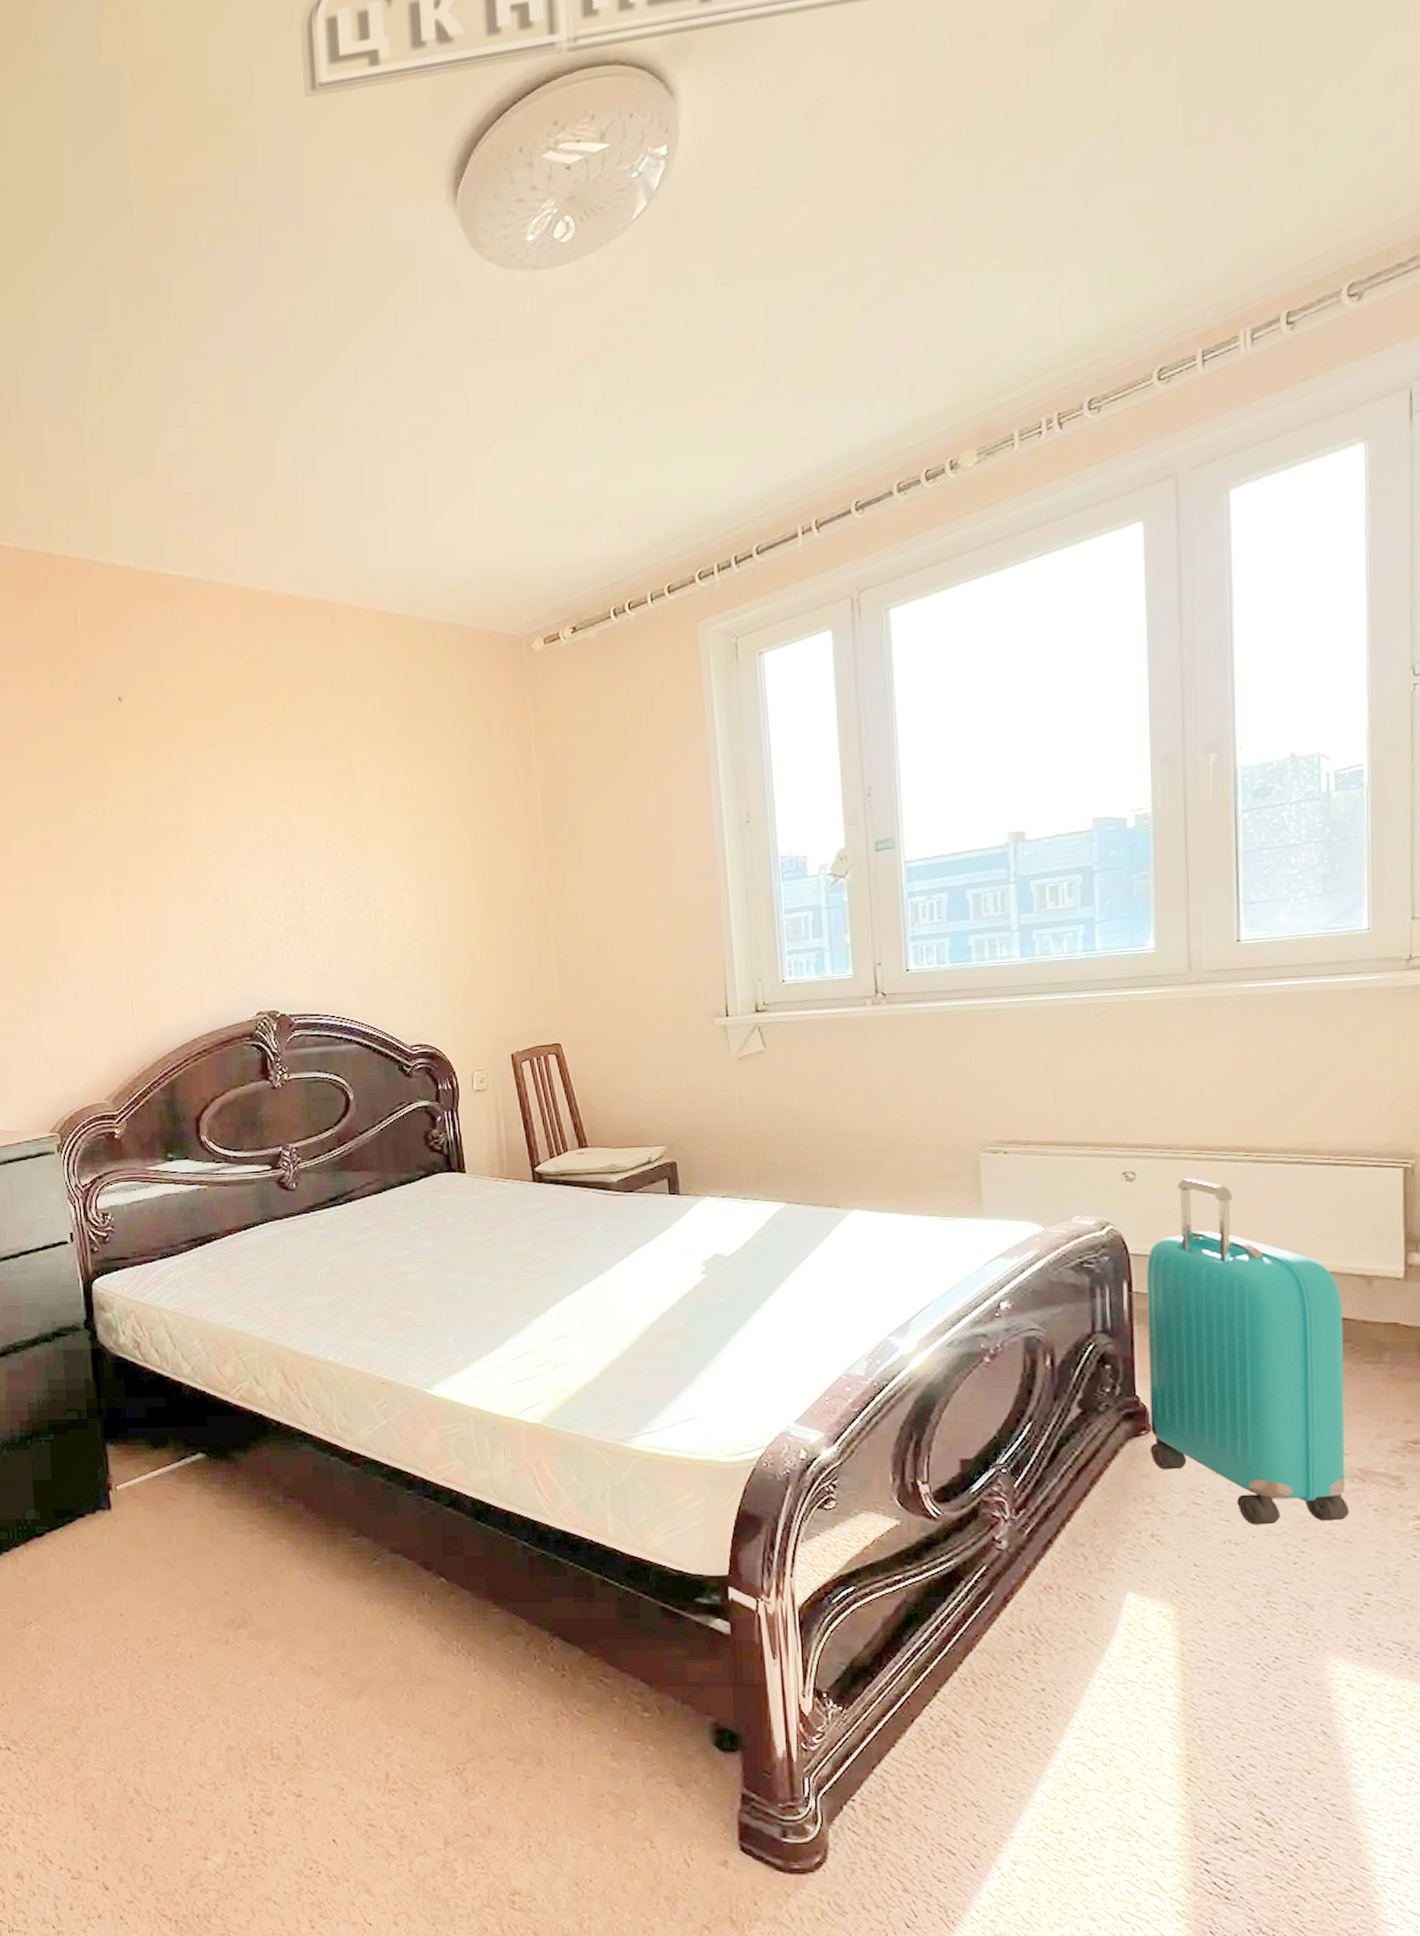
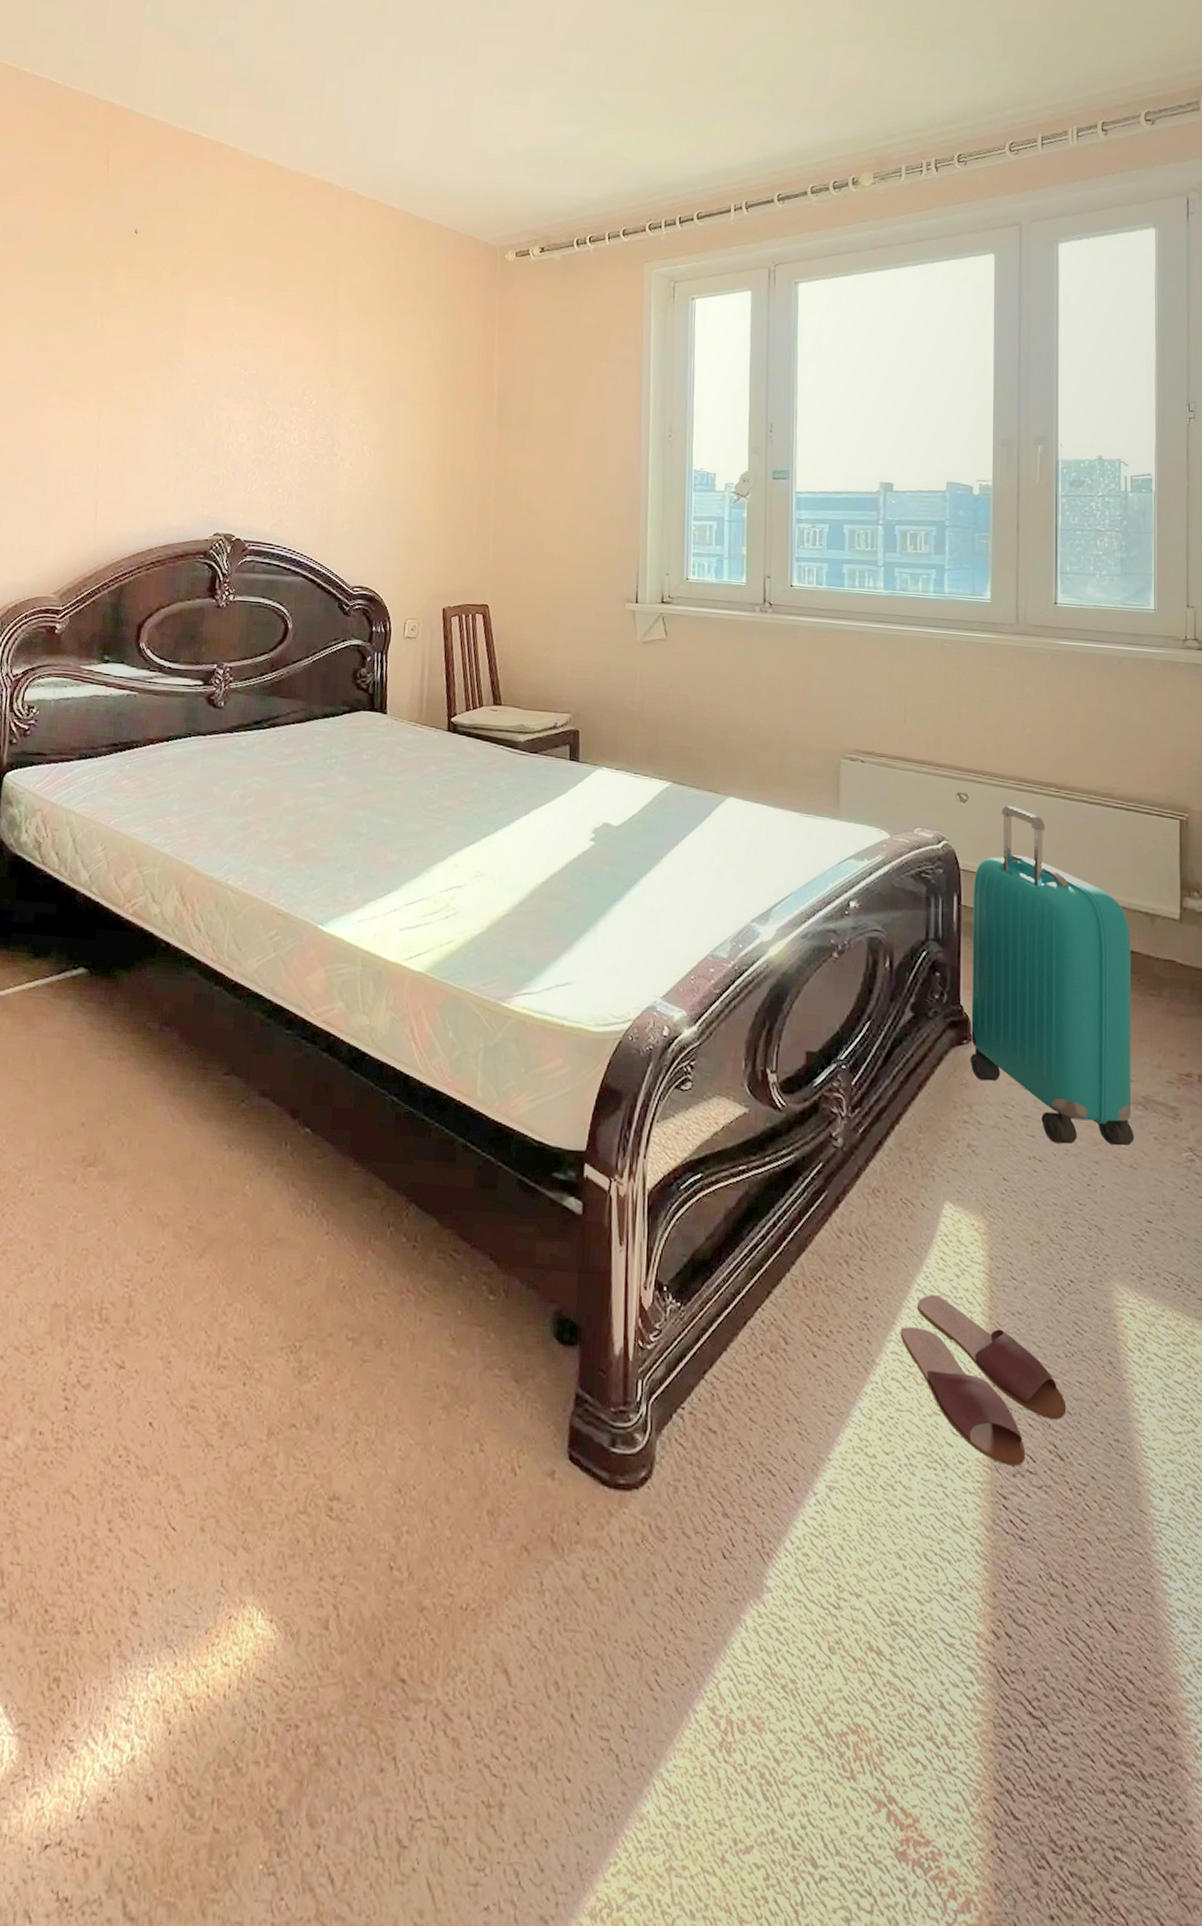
slippers: none [1082,1682,1275,1833] -> present [900,1295,1067,1466]

